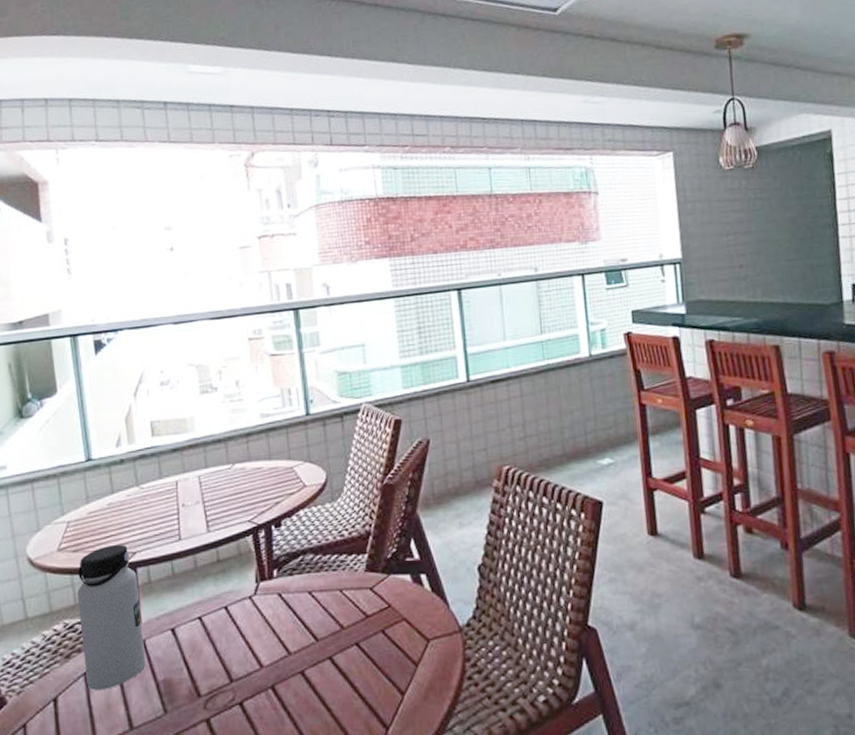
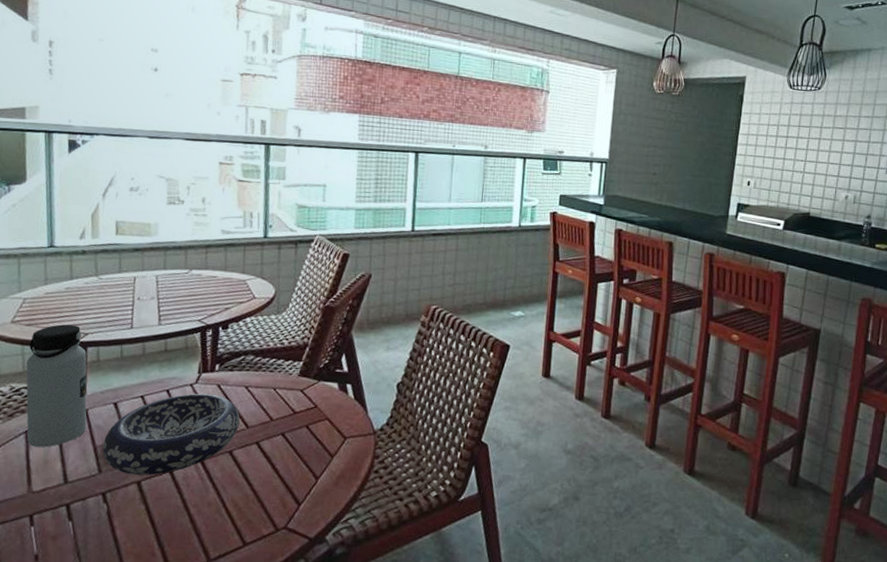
decorative bowl: none [165,605,308,712] -> present [102,393,240,476]

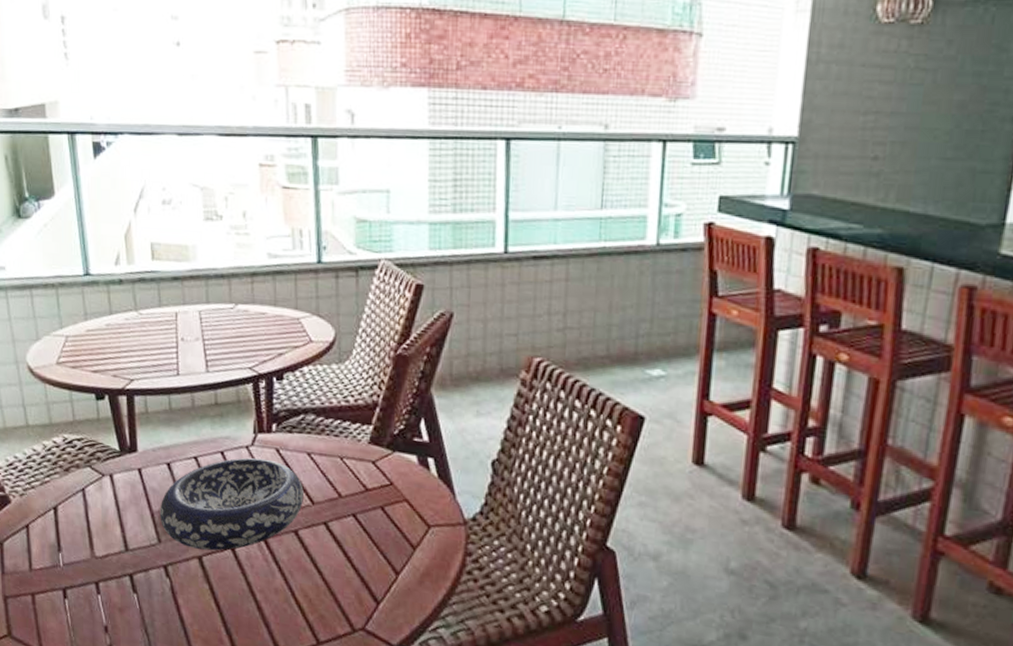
water bottle: present [26,324,87,447] -> none [76,368,141,509]

